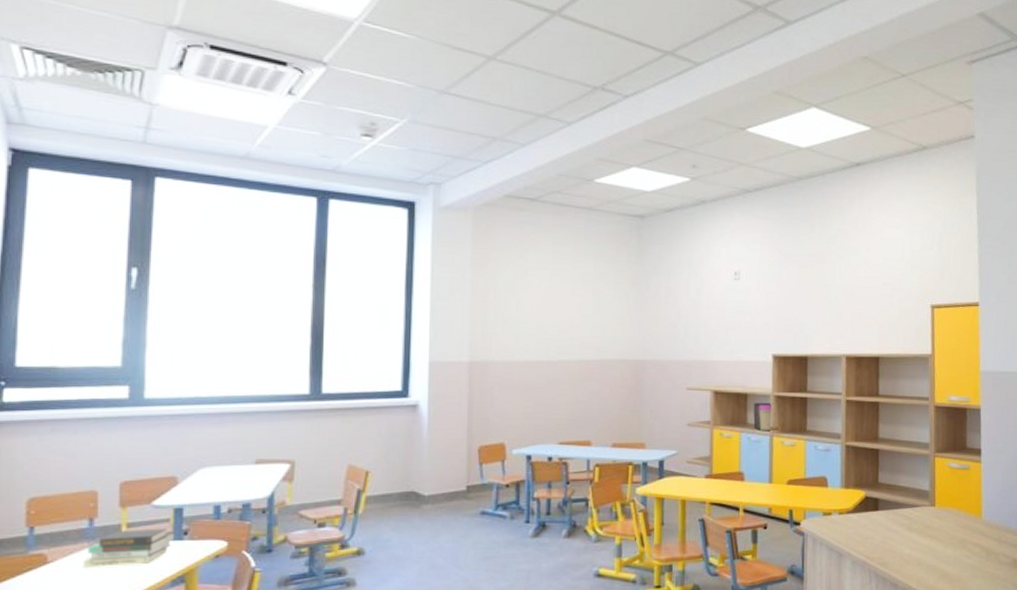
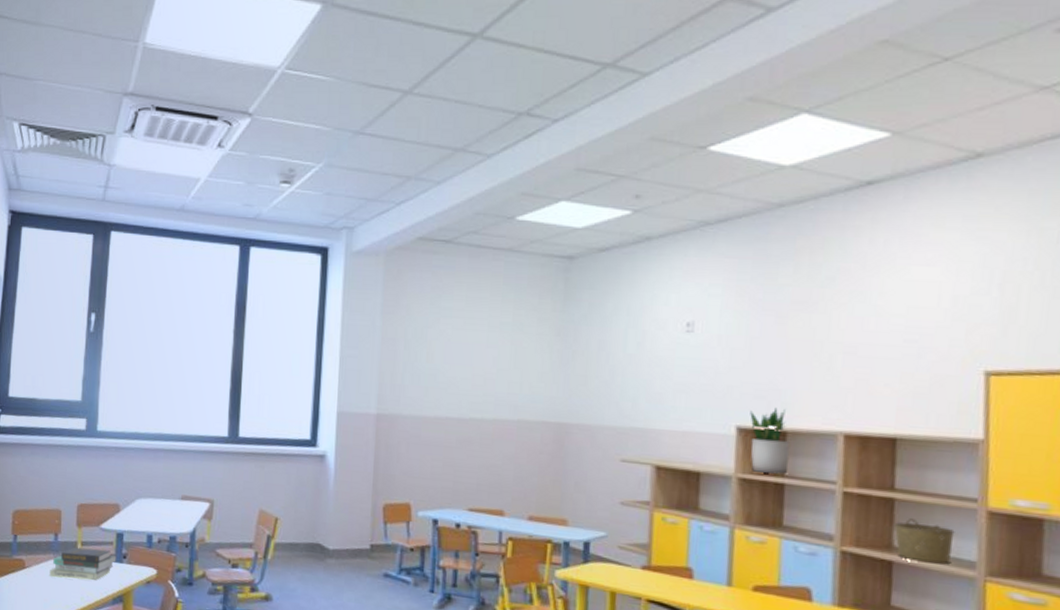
books: present [753,403,780,432] -> none [707,484,744,522]
planter: none [782,338,810,390] -> present [750,407,790,475]
basket: none [879,416,916,448] -> present [894,519,955,565]

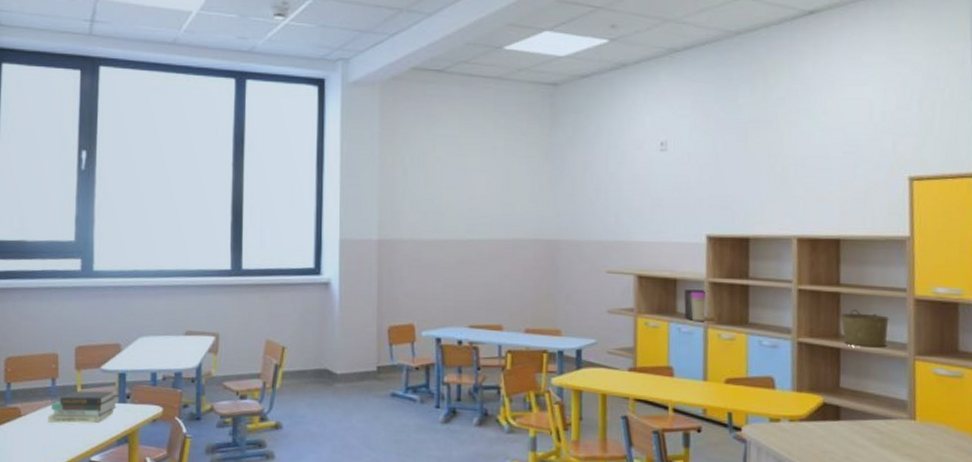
books: none [707,484,744,522] -> present [683,289,716,322]
planter: present [750,407,790,475] -> none [718,216,753,277]

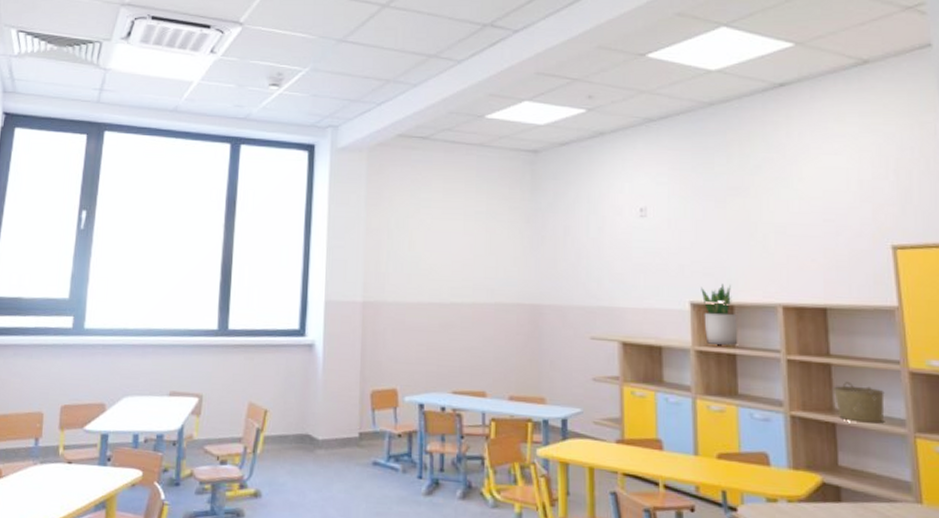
books: present [48,391,119,423] -> none [27,451,100,487]
books: present [683,289,716,322] -> none [669,358,704,393]
planter: none [718,216,753,277] -> present [701,283,738,346]

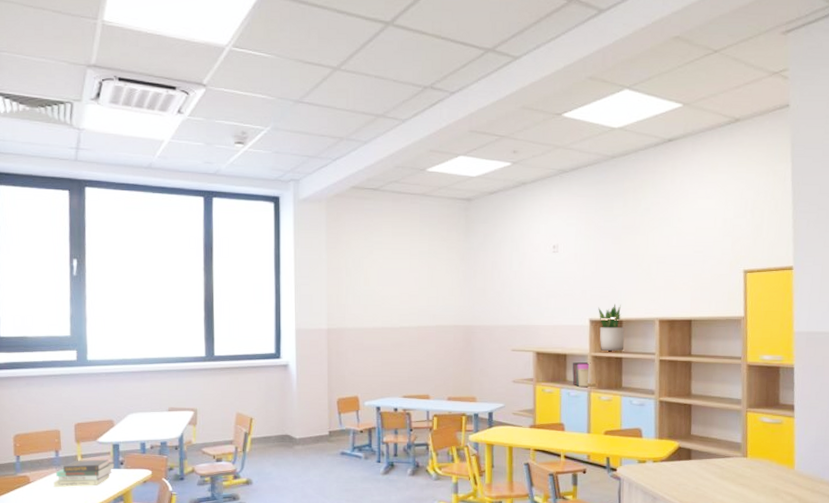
books: none [27,451,100,487] -> present [53,459,115,487]
books: none [669,358,704,393] -> present [572,362,597,388]
basket: present [834,382,885,424] -> none [692,374,728,403]

